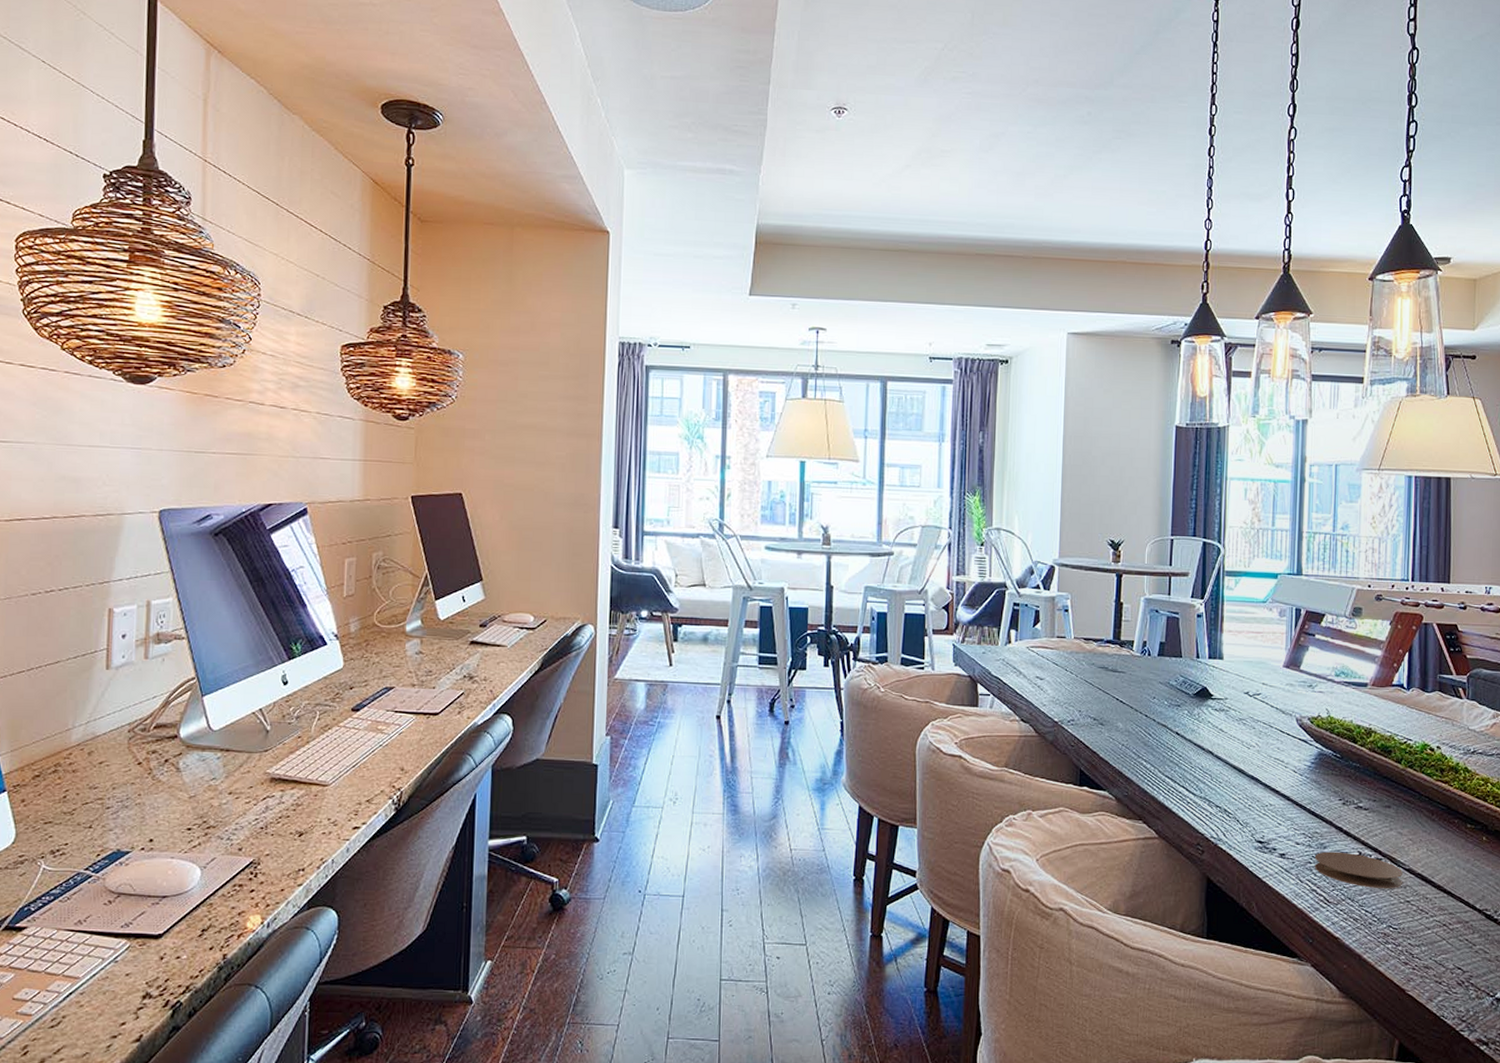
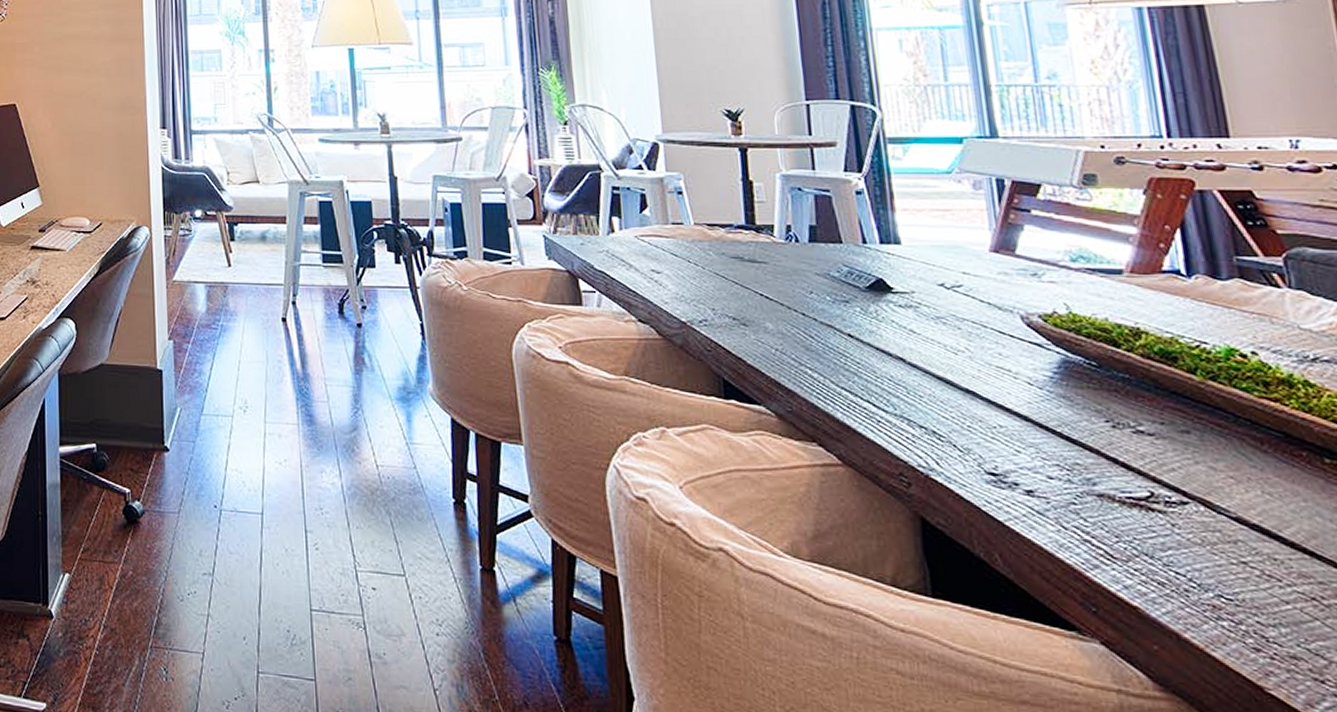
coaster: present [1314,851,1404,889] -> none [1079,489,1231,544]

